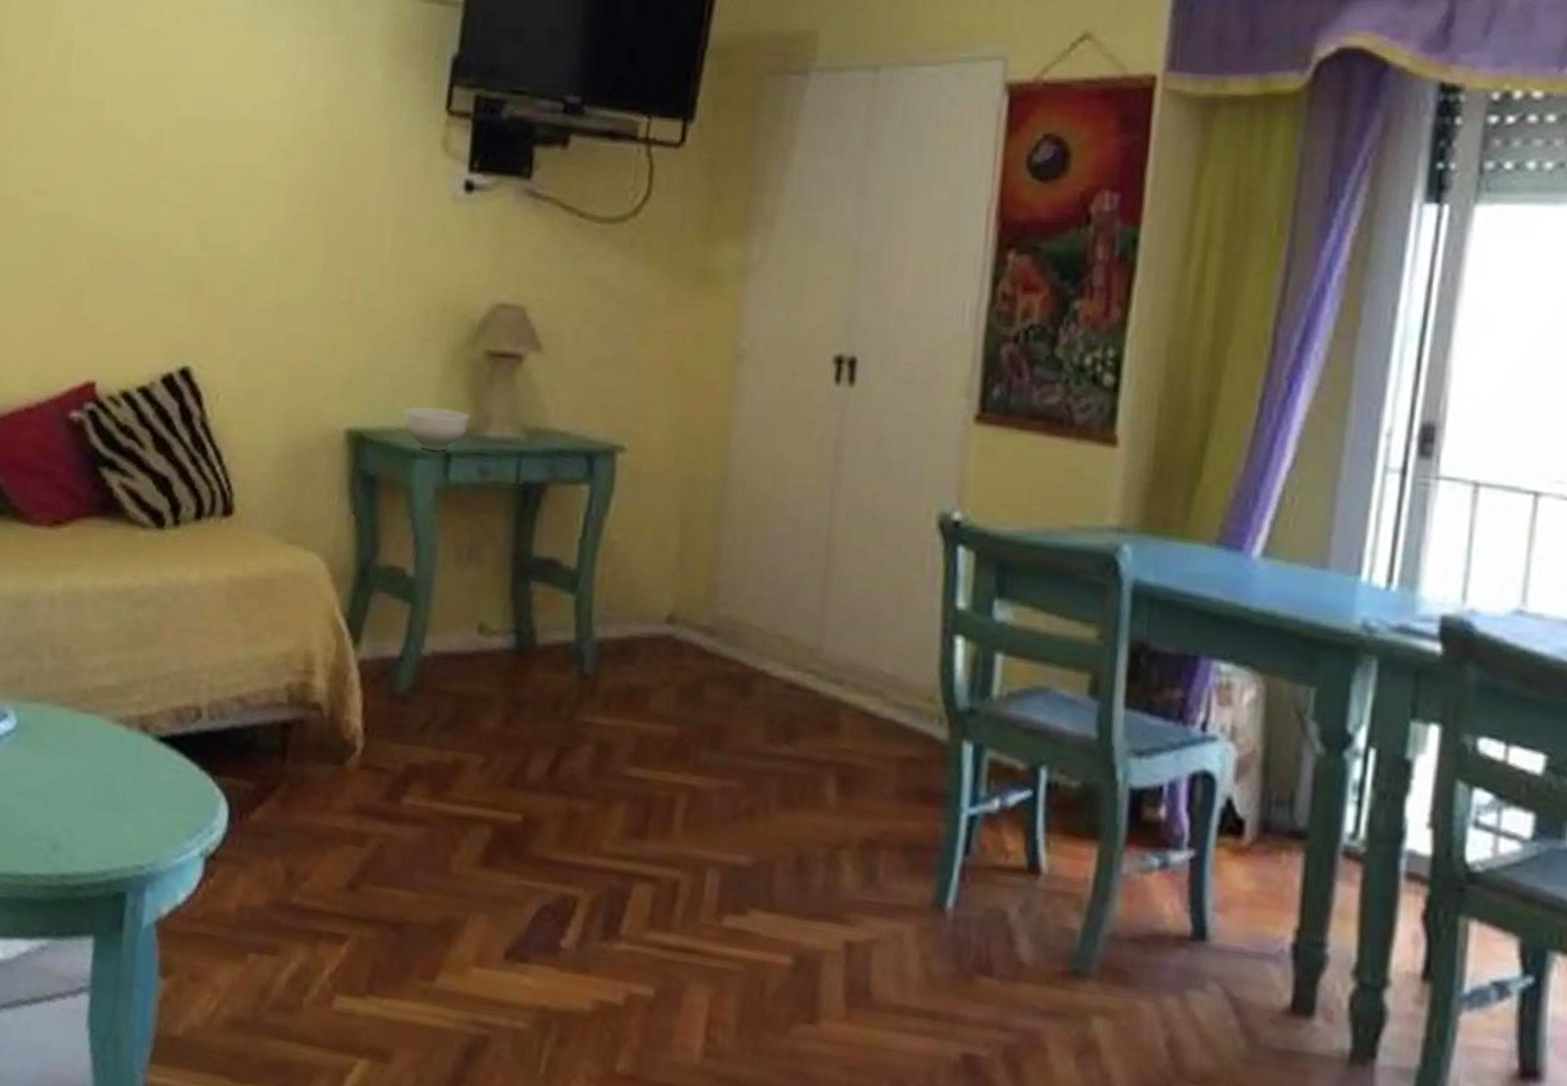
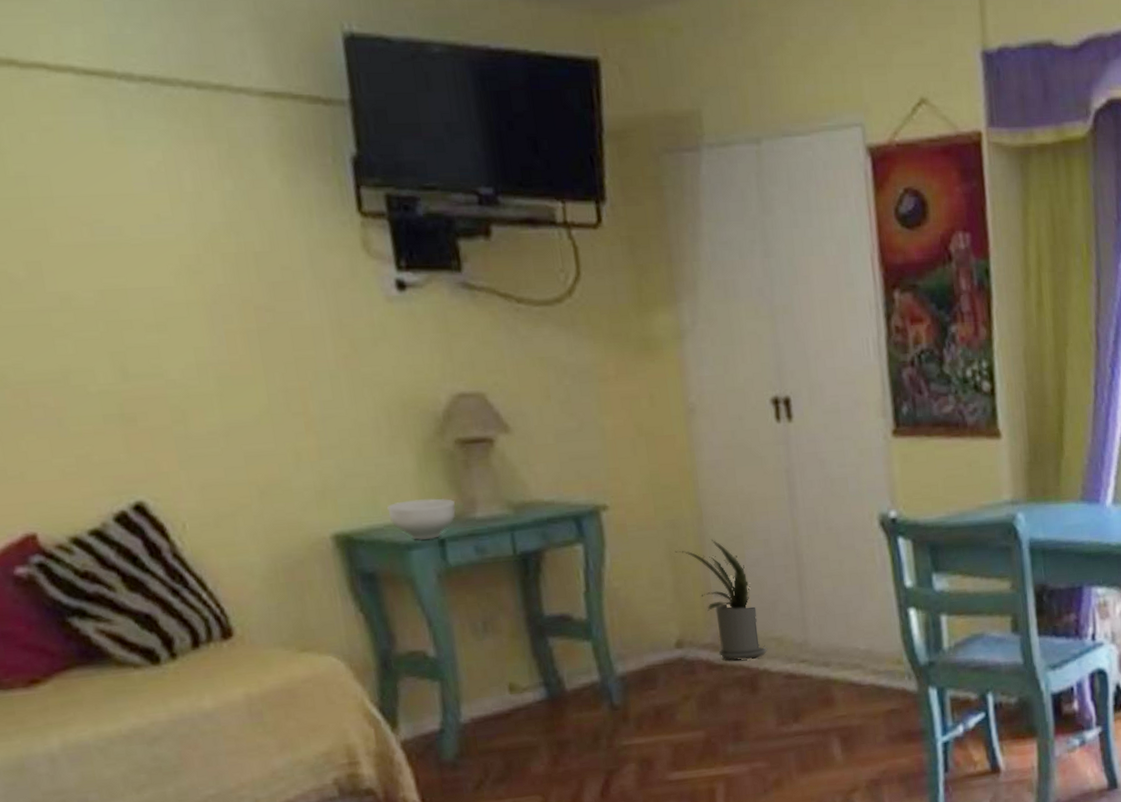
house plant: none [688,506,771,656] -> present [675,539,767,661]

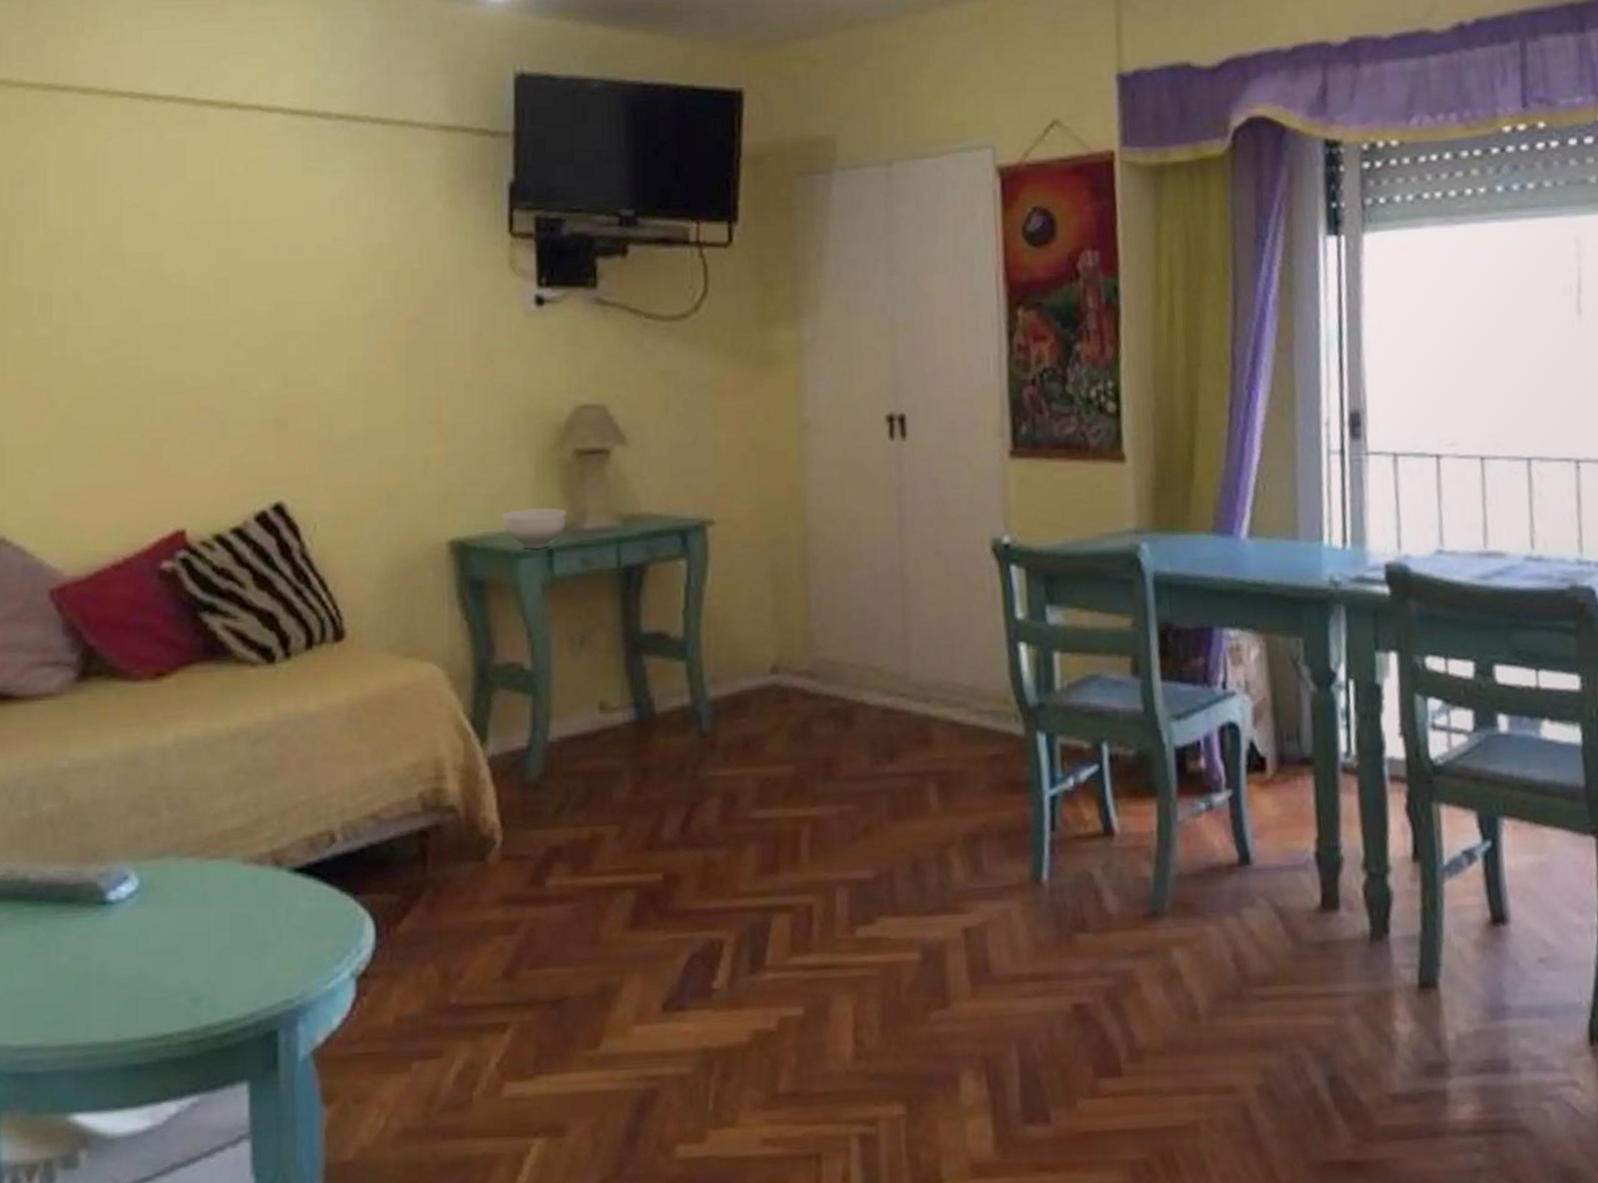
house plant: present [675,539,767,661] -> none [777,559,865,691]

